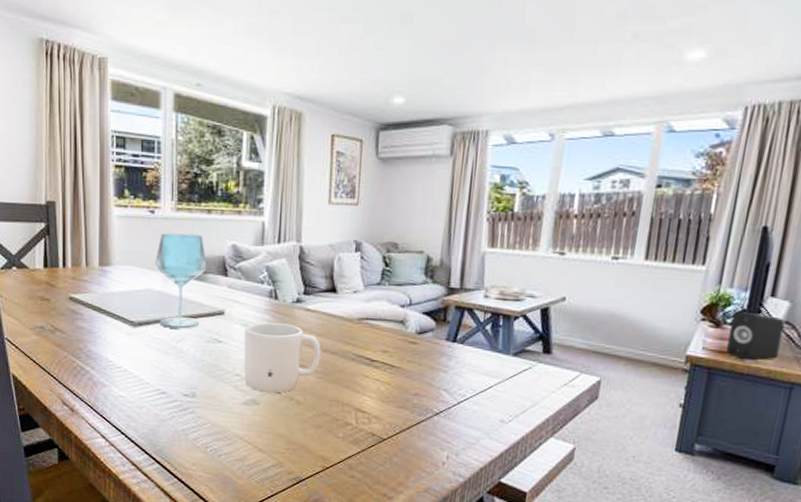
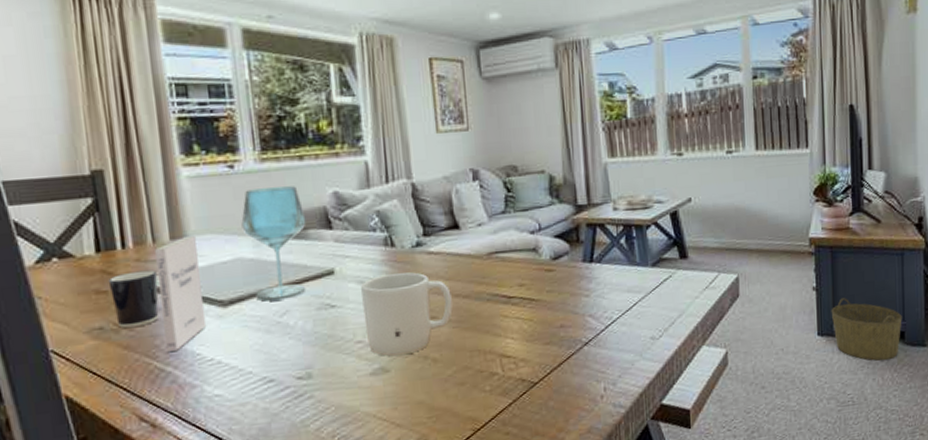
mug: none [50,286,87,332] -> present [108,270,159,329]
book: none [87,265,118,355] -> present [155,236,206,352]
basket: none [694,420,776,490] -> present [831,298,902,361]
speaker: present [726,311,786,360] -> none [841,187,886,233]

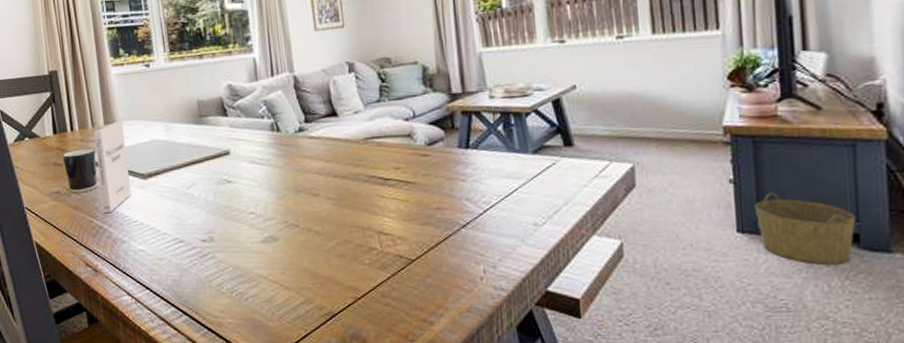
wine glass: present [241,186,307,302] -> none [156,80,208,176]
mug: present [361,272,453,357] -> none [252,154,333,228]

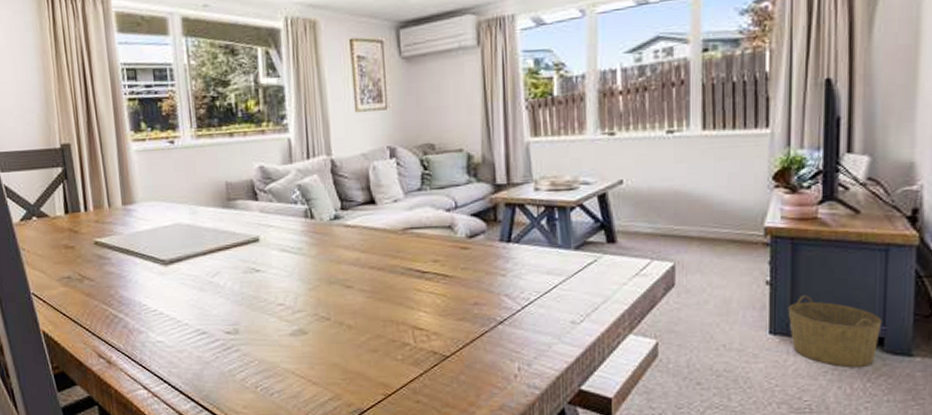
mug: present [62,148,98,194] -> none [74,230,114,279]
book: present [94,122,131,213] -> none [110,203,150,301]

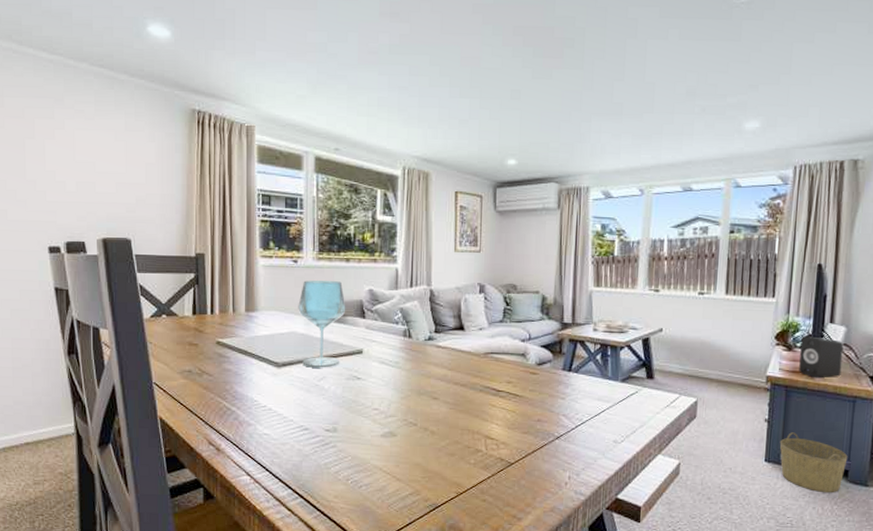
wine glass: none [180,160,235,263] -> present [298,280,346,368]
speaker: none [808,172,868,224] -> present [799,336,844,378]

